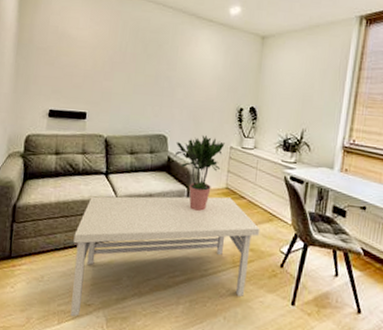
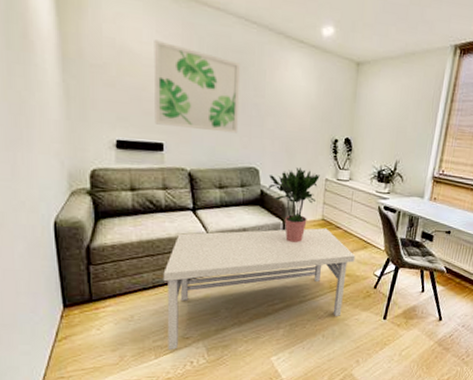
wall art: none [81,26,157,104] -> present [154,39,241,134]

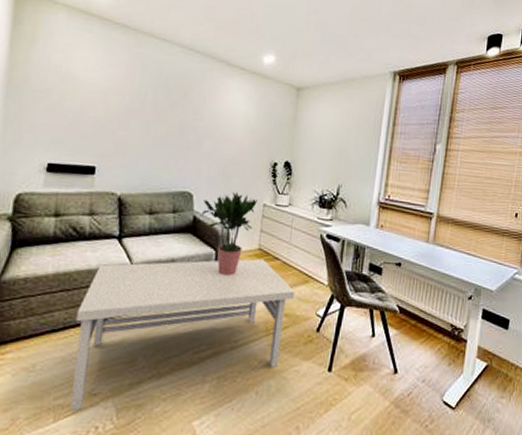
wall art: present [154,39,241,134] -> none [89,67,182,157]

